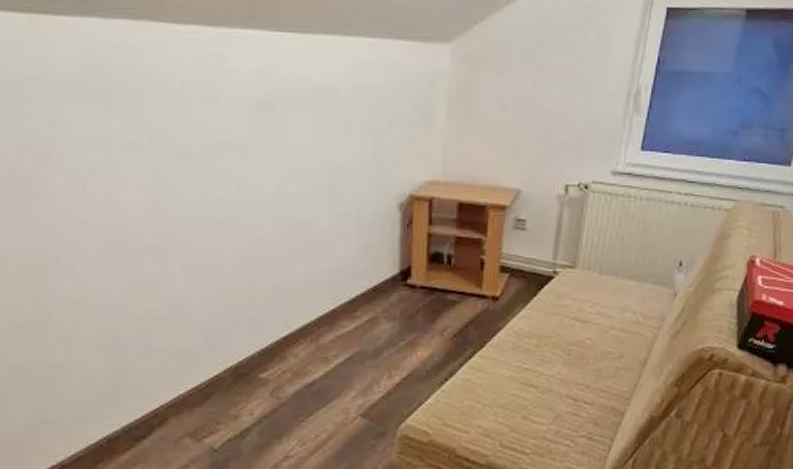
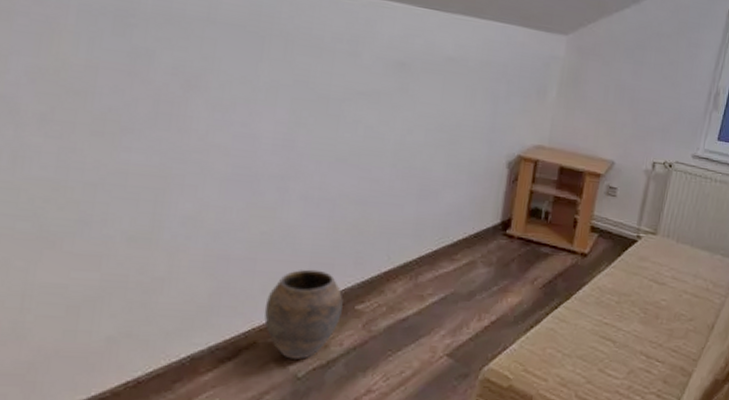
vase: none [168,341,247,432] -> present [264,269,343,360]

